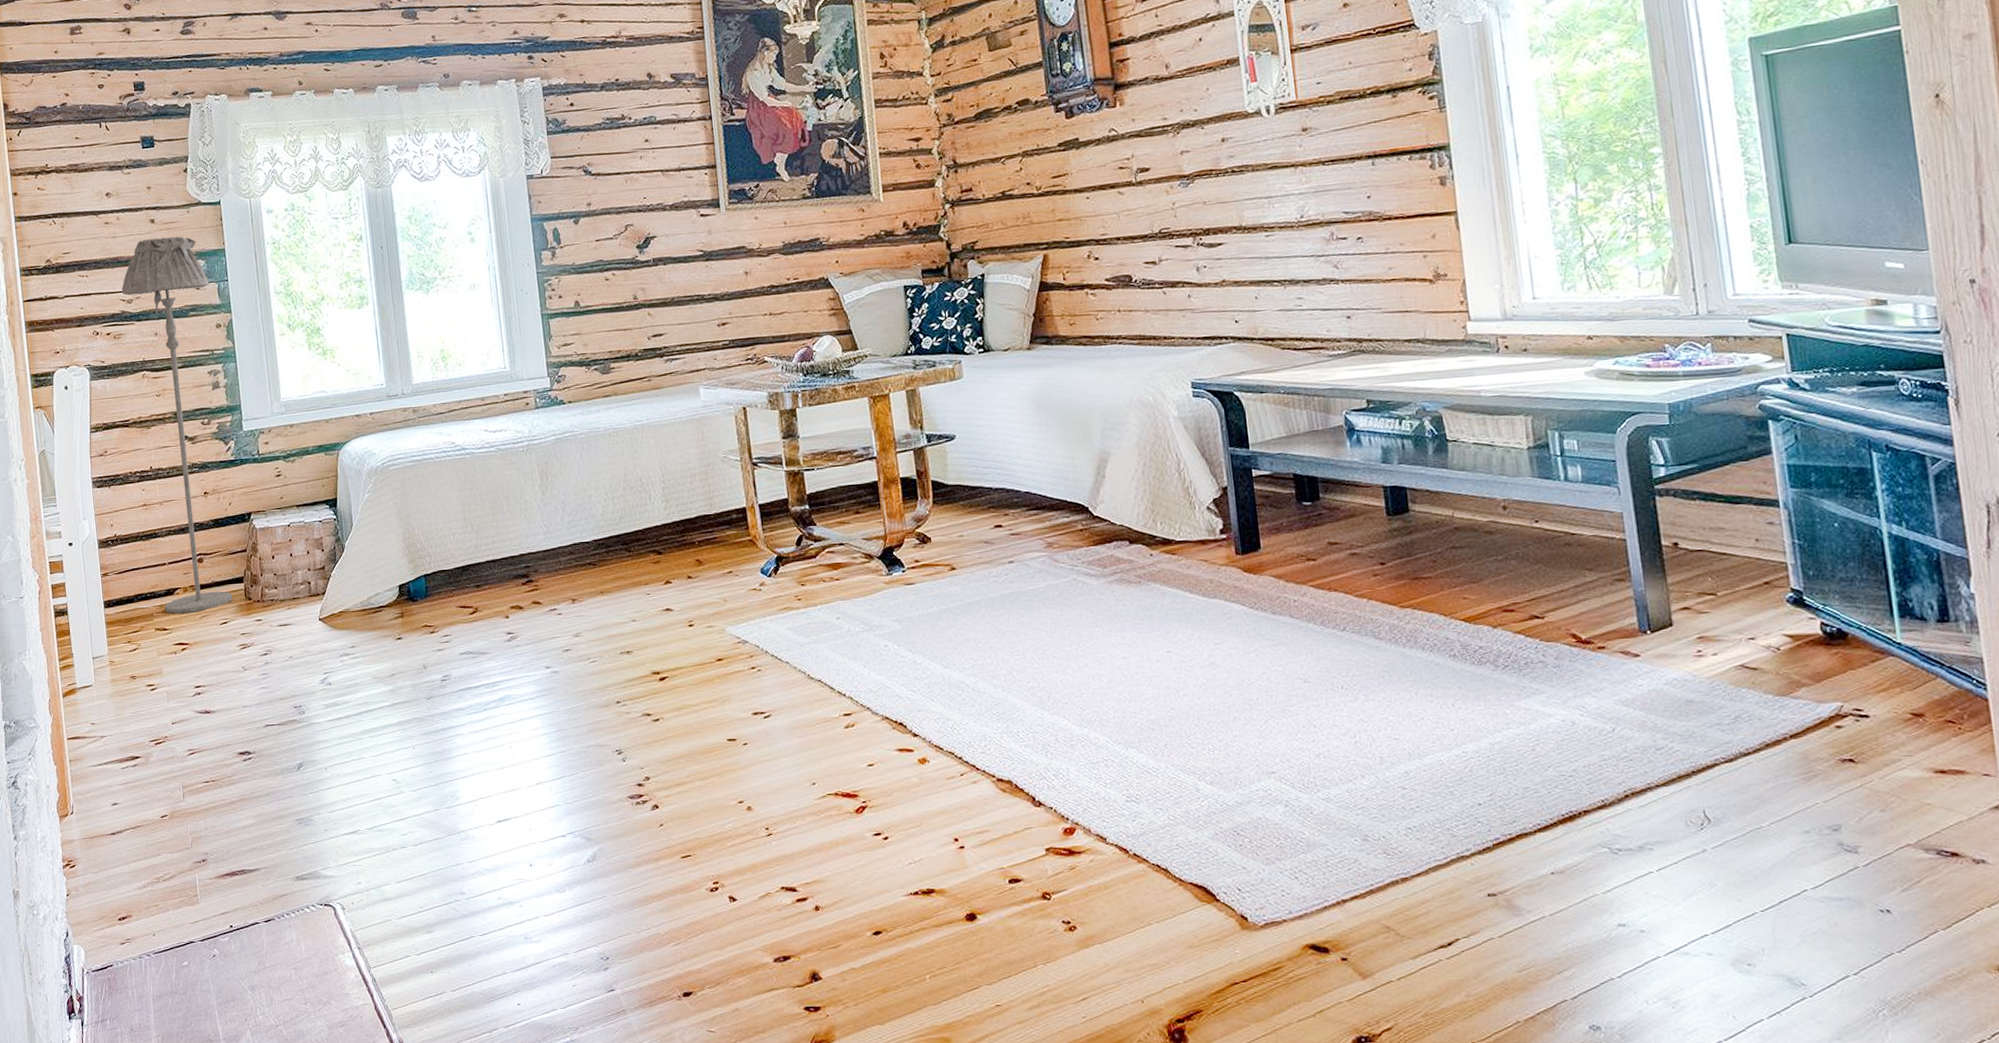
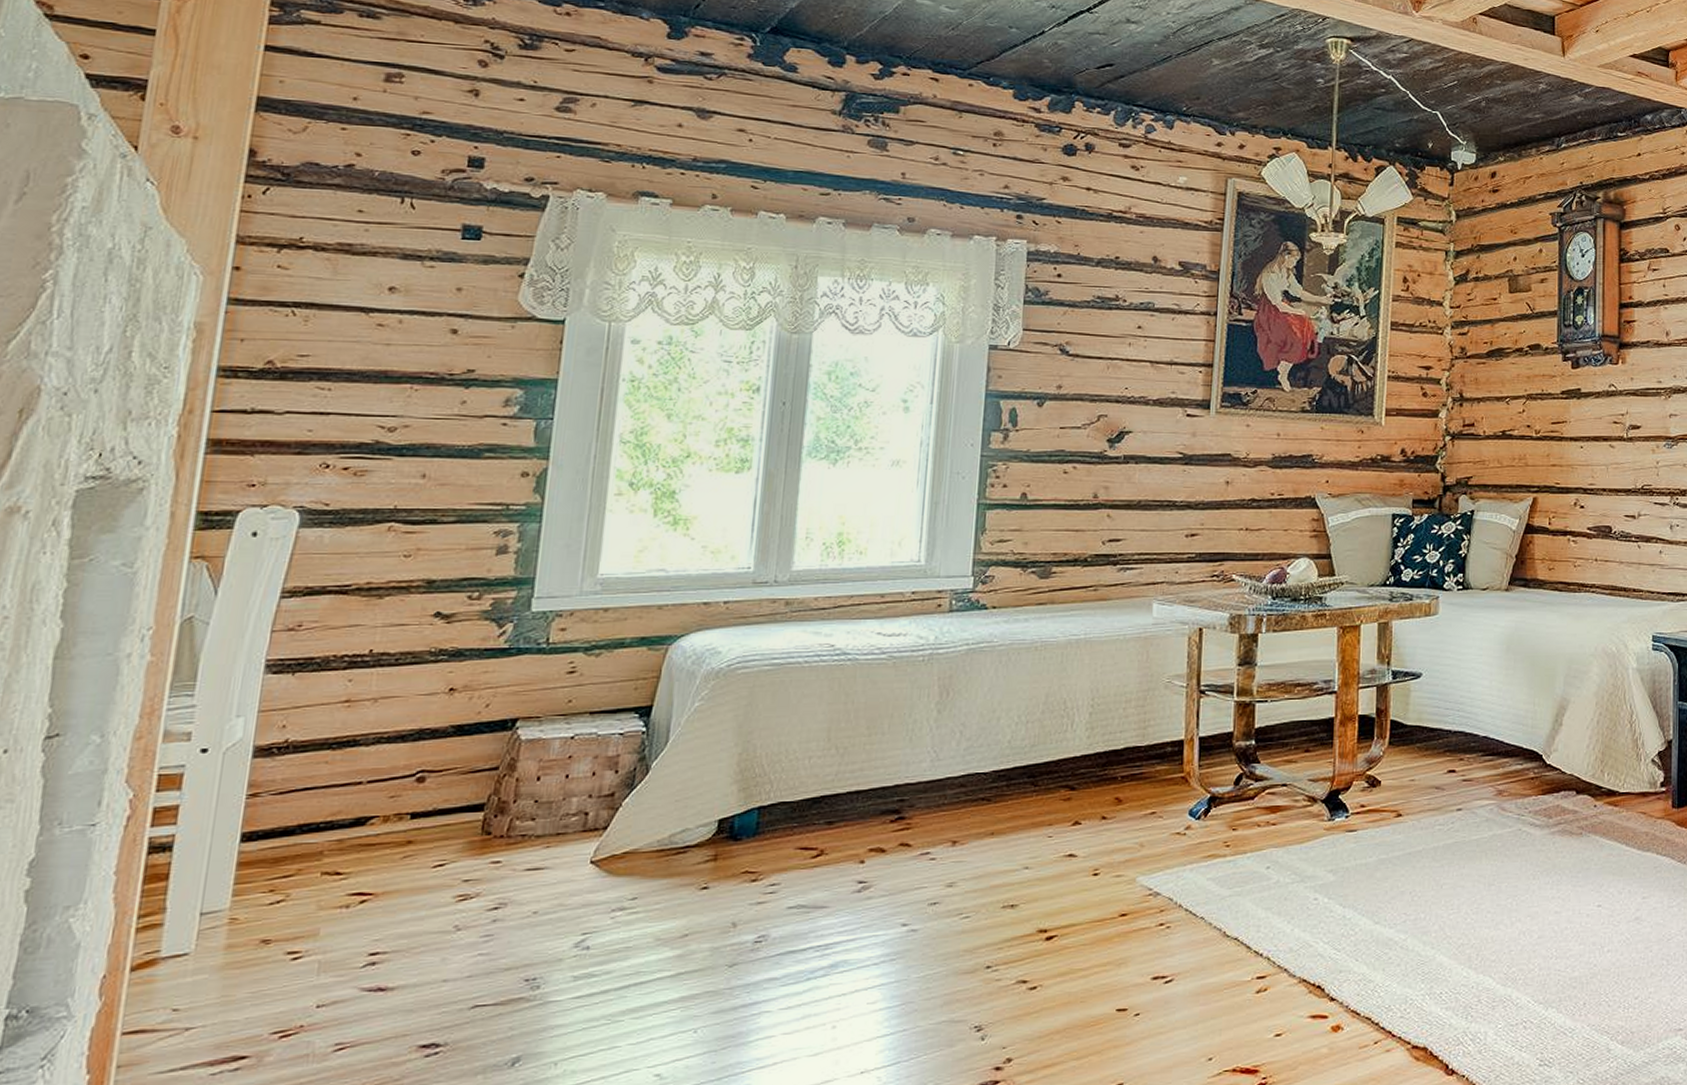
floor lamp: present [121,236,232,614] -> none [344,353,525,852]

